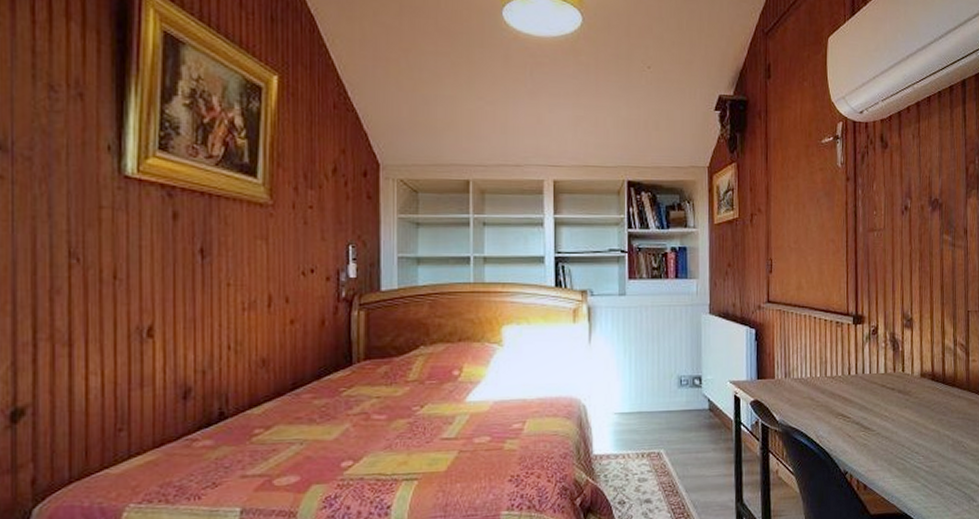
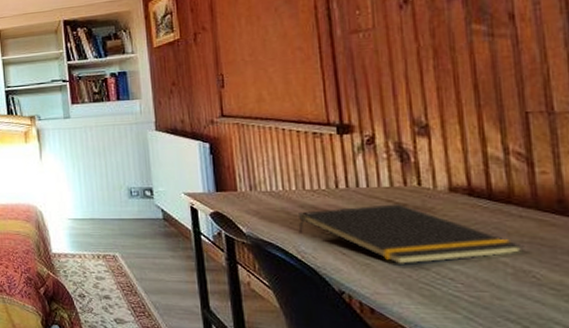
notepad: none [819,388,960,443] -> present [298,204,524,264]

